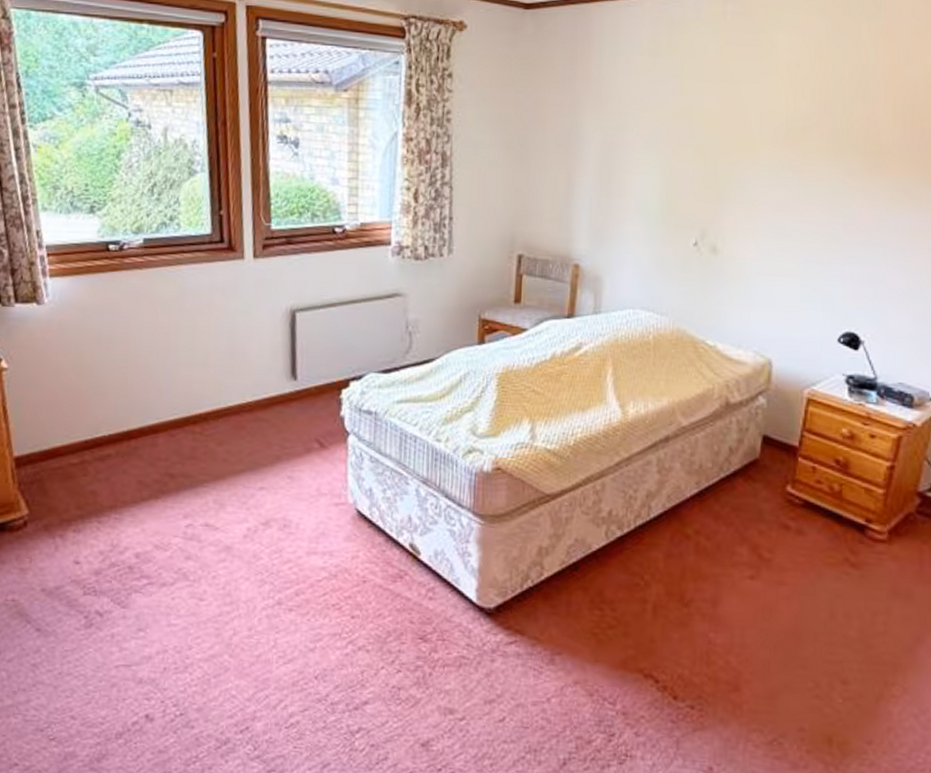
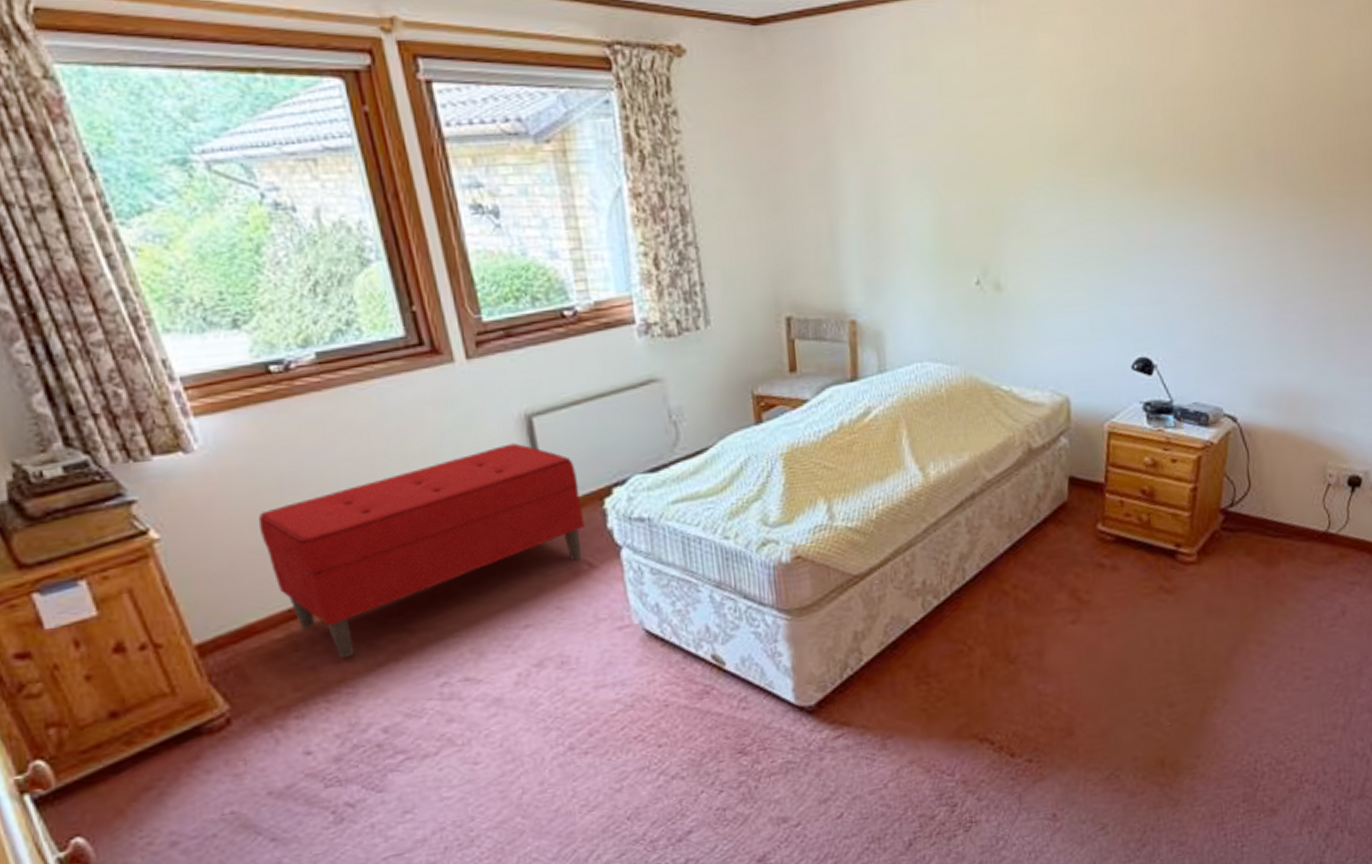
bench: none [77,331,323,488] -> present [258,443,584,658]

